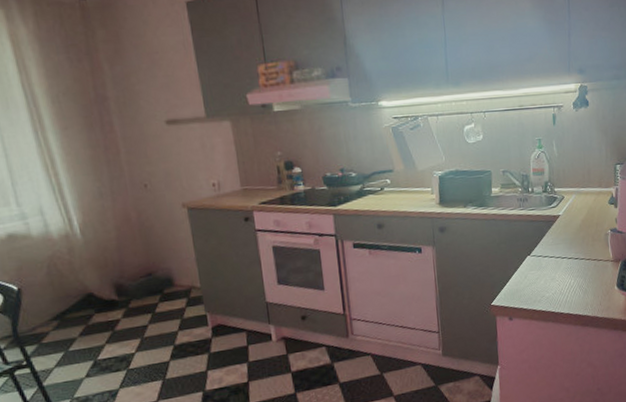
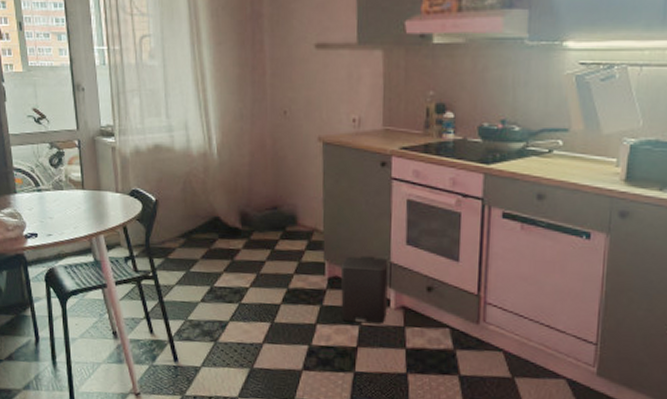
pedal bin: none [221,300,270,363] -> present [340,255,389,324]

